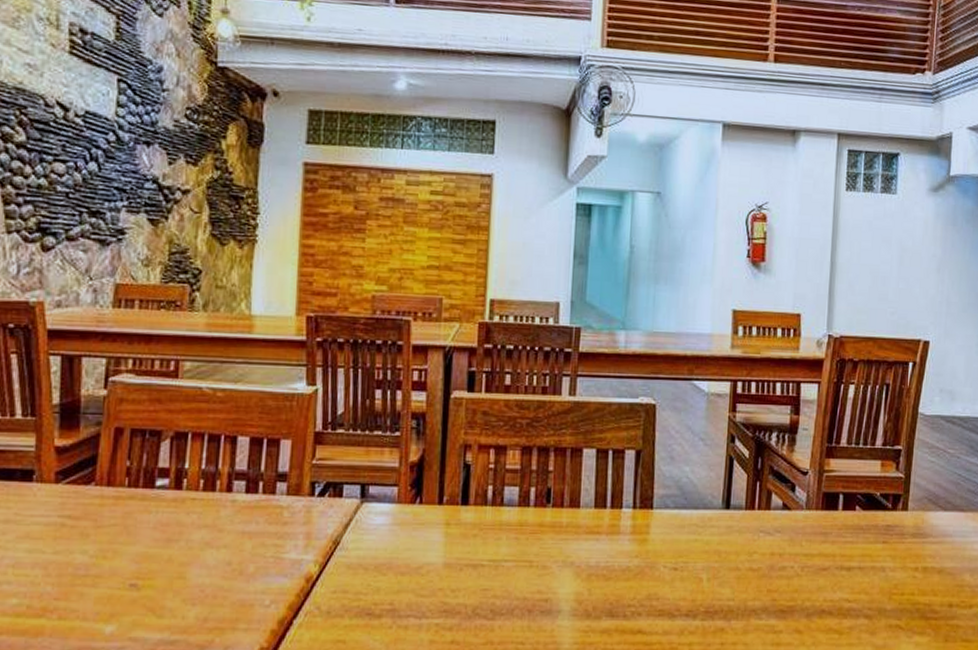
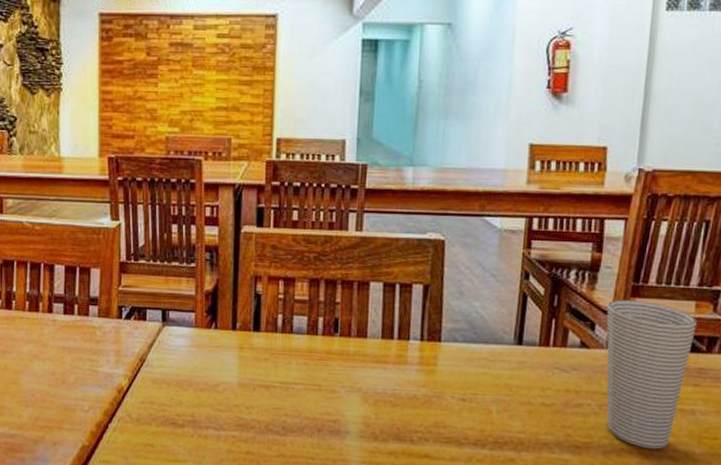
cup: none [805,461,883,609] -> present [606,300,697,450]

